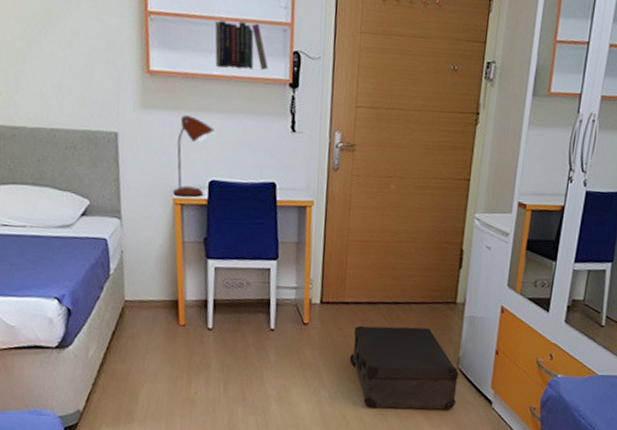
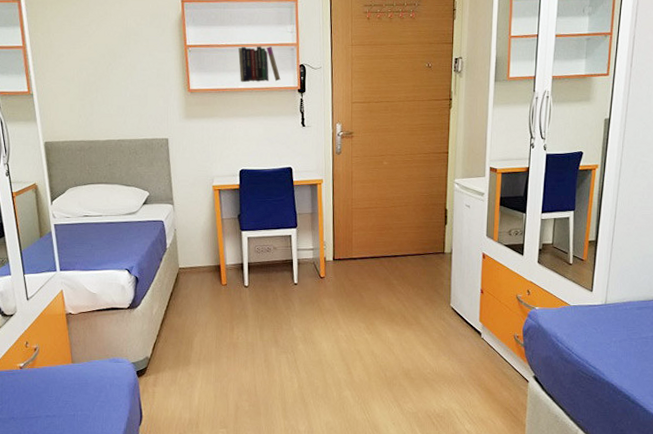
desk lamp: present [172,115,215,197] -> none [211,121,242,184]
suitcase: present [349,325,460,410] -> none [359,275,452,344]

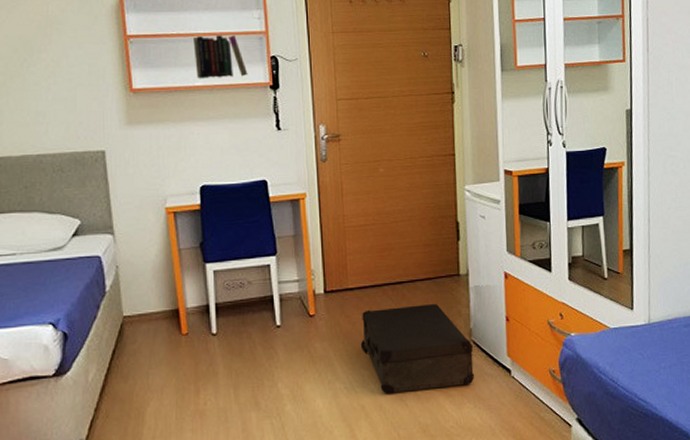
suitcase: none [359,275,452,344] -> present [360,304,475,394]

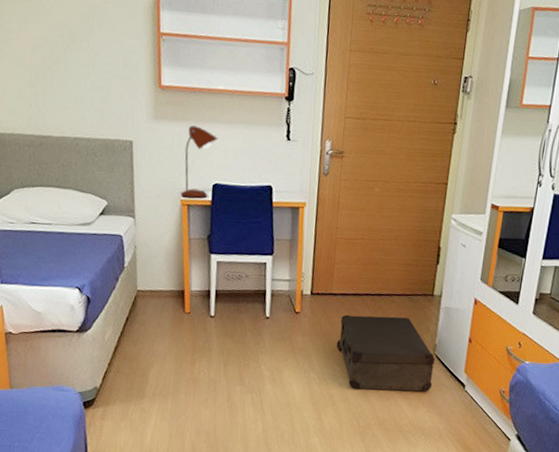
desk lamp: none [164,127,201,205] -> present [180,125,218,199]
books: present [193,35,248,79] -> none [219,41,267,85]

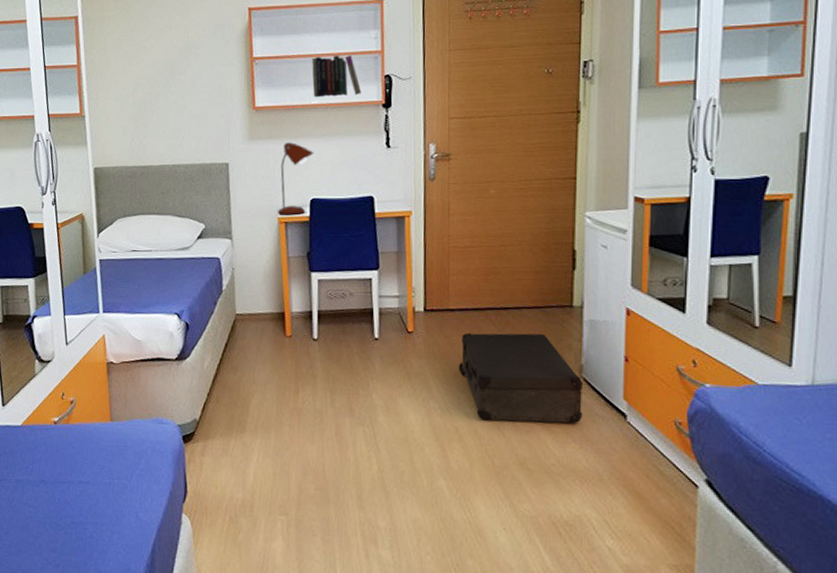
books: none [219,41,267,85] -> present [312,56,362,98]

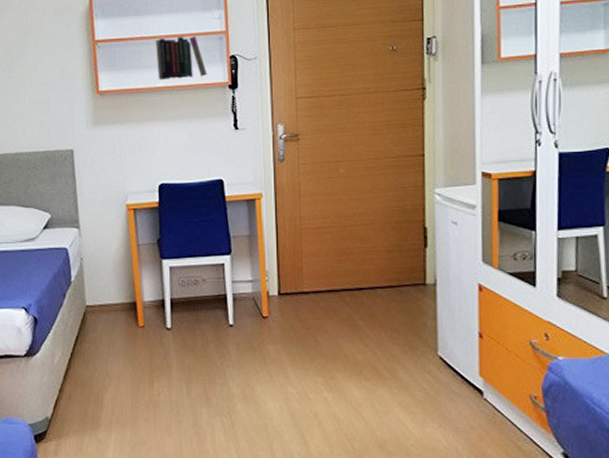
desk lamp: present [277,142,314,216] -> none [125,127,161,202]
suitcase: present [458,332,584,424] -> none [314,313,441,404]

